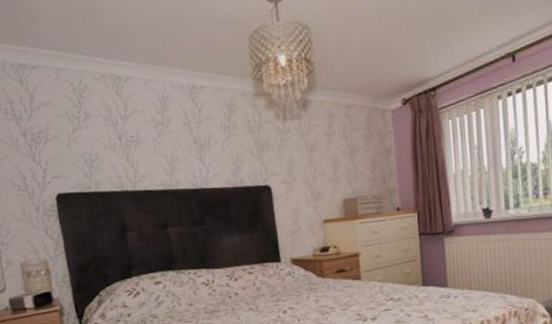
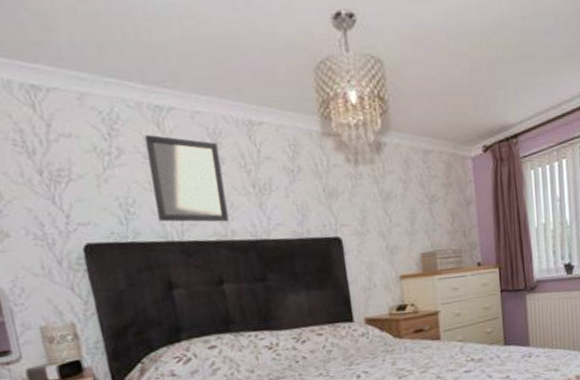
home mirror: none [106,100,174,175] -> present [144,134,229,223]

